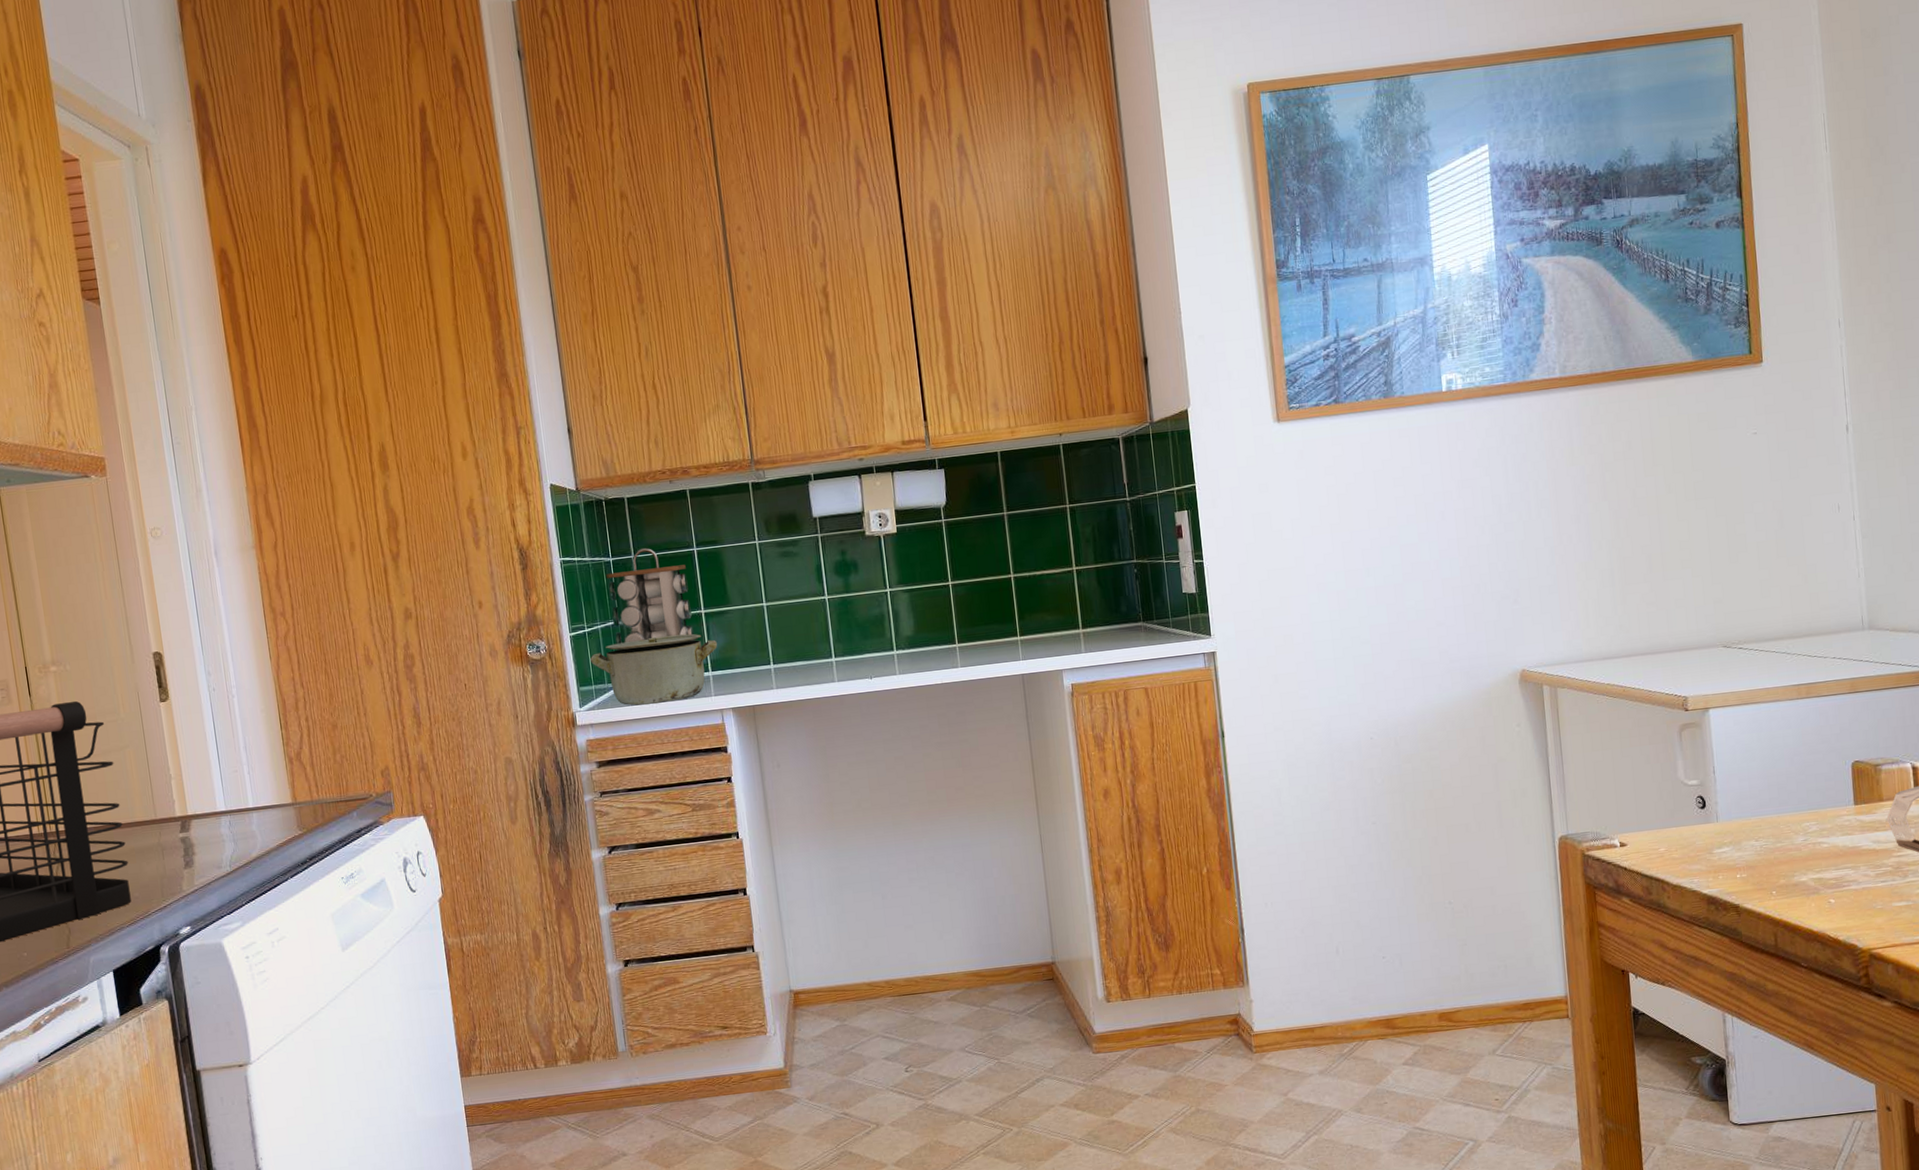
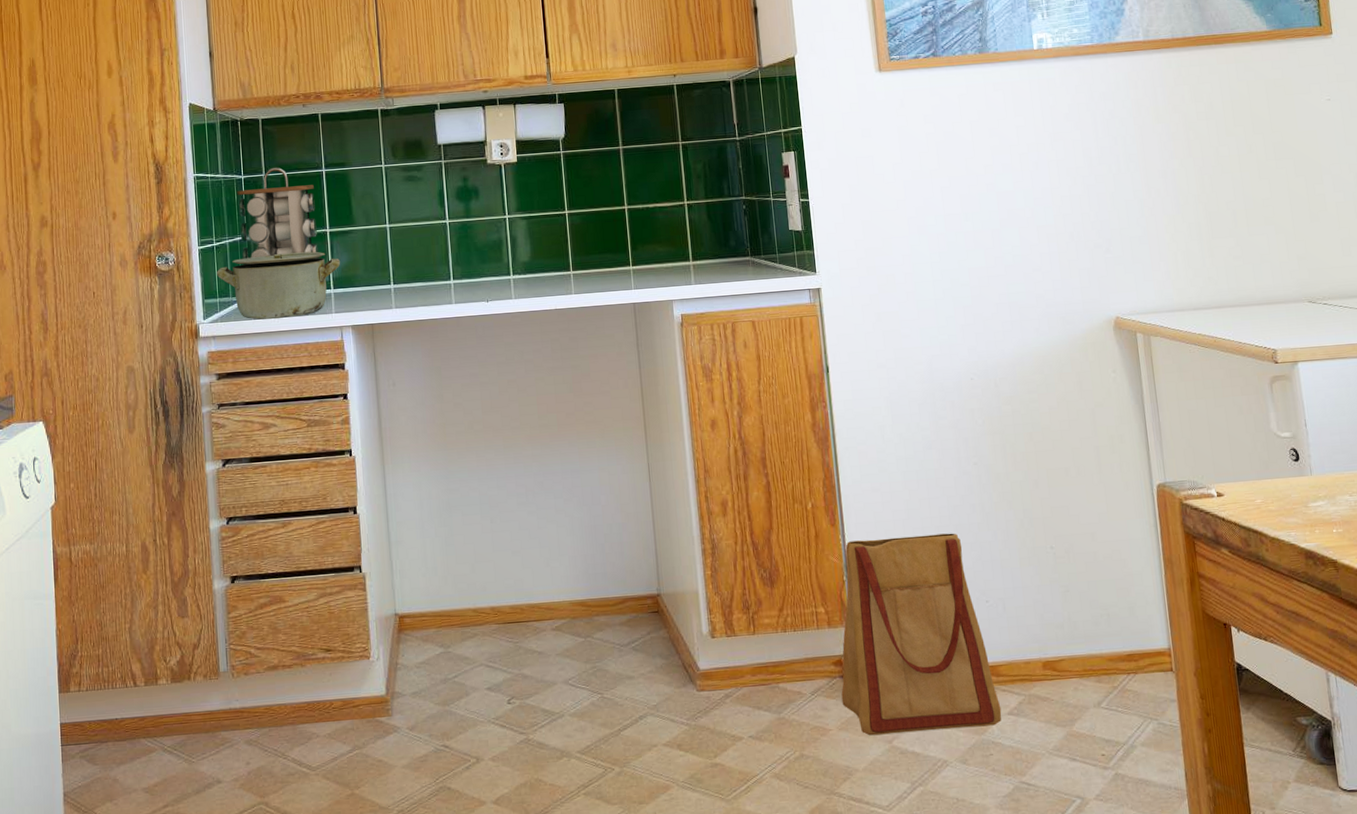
shopping bag: none [1236,892,1397,1090] -> present [841,533,1002,736]

